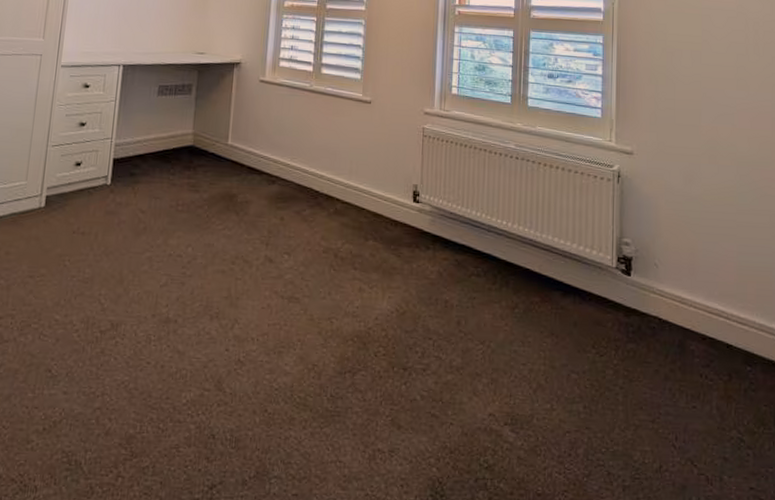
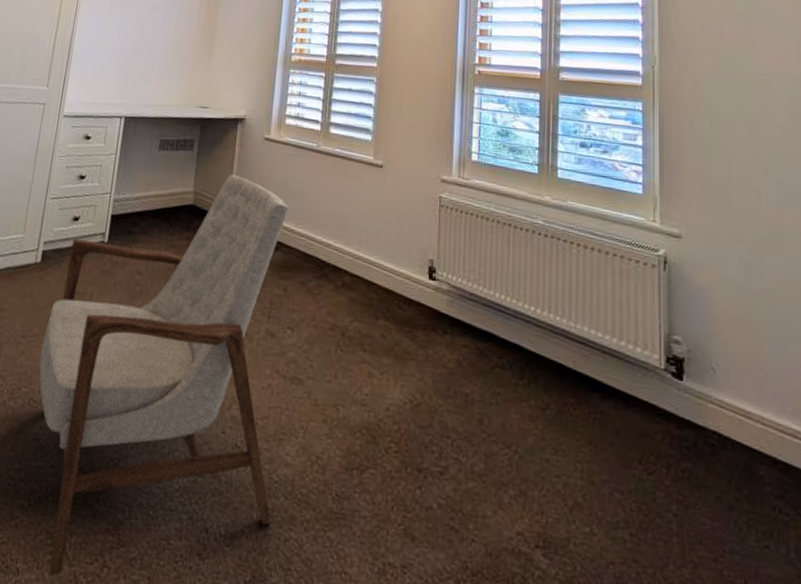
armchair: none [48,115,284,490] -> present [39,174,289,576]

